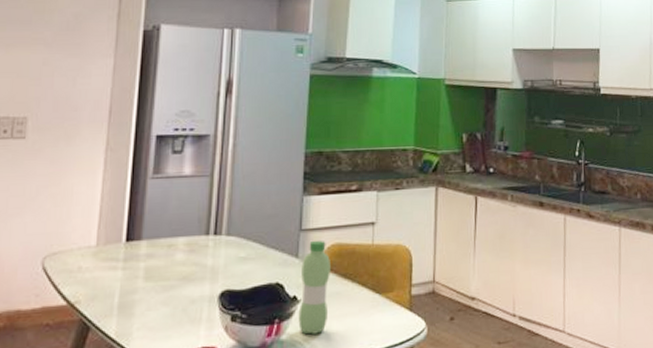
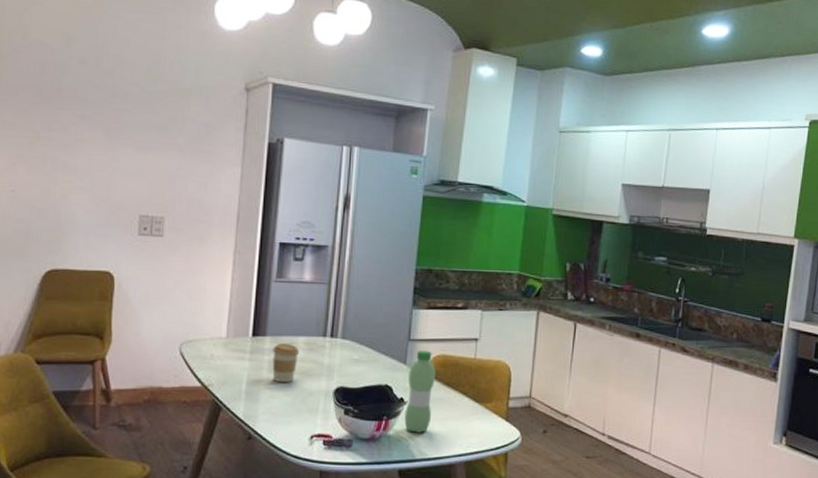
coffee cup: none [149,246,180,292] -> present [272,343,300,383]

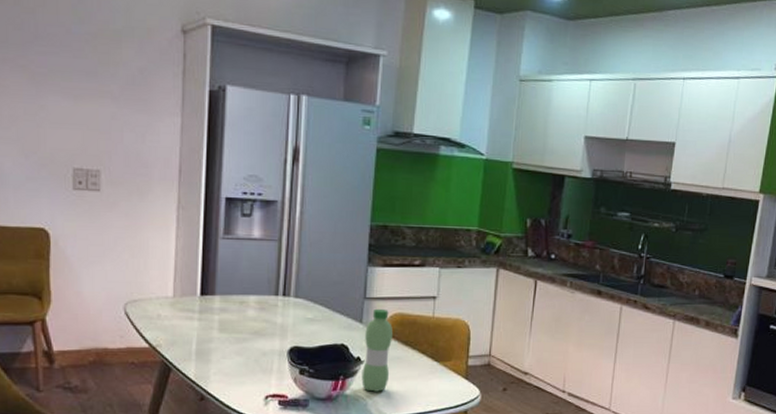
coffee cup: present [272,343,300,383] -> none [223,303,251,343]

